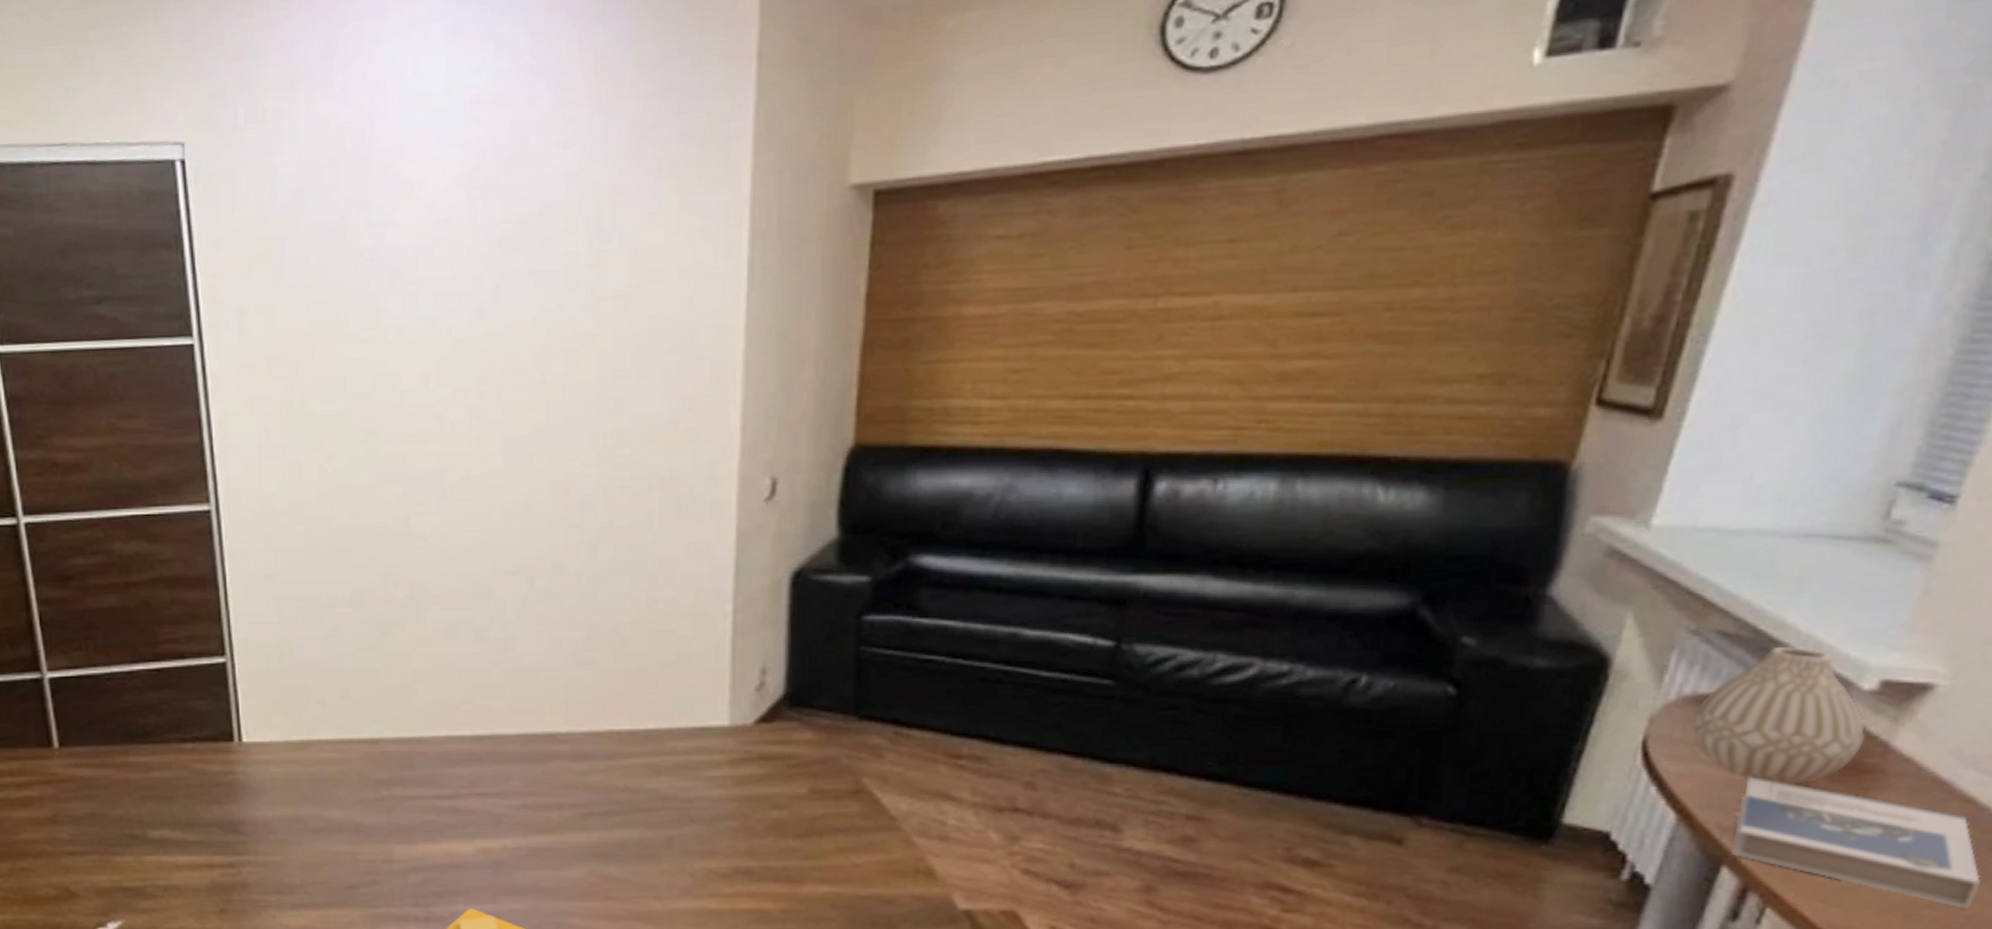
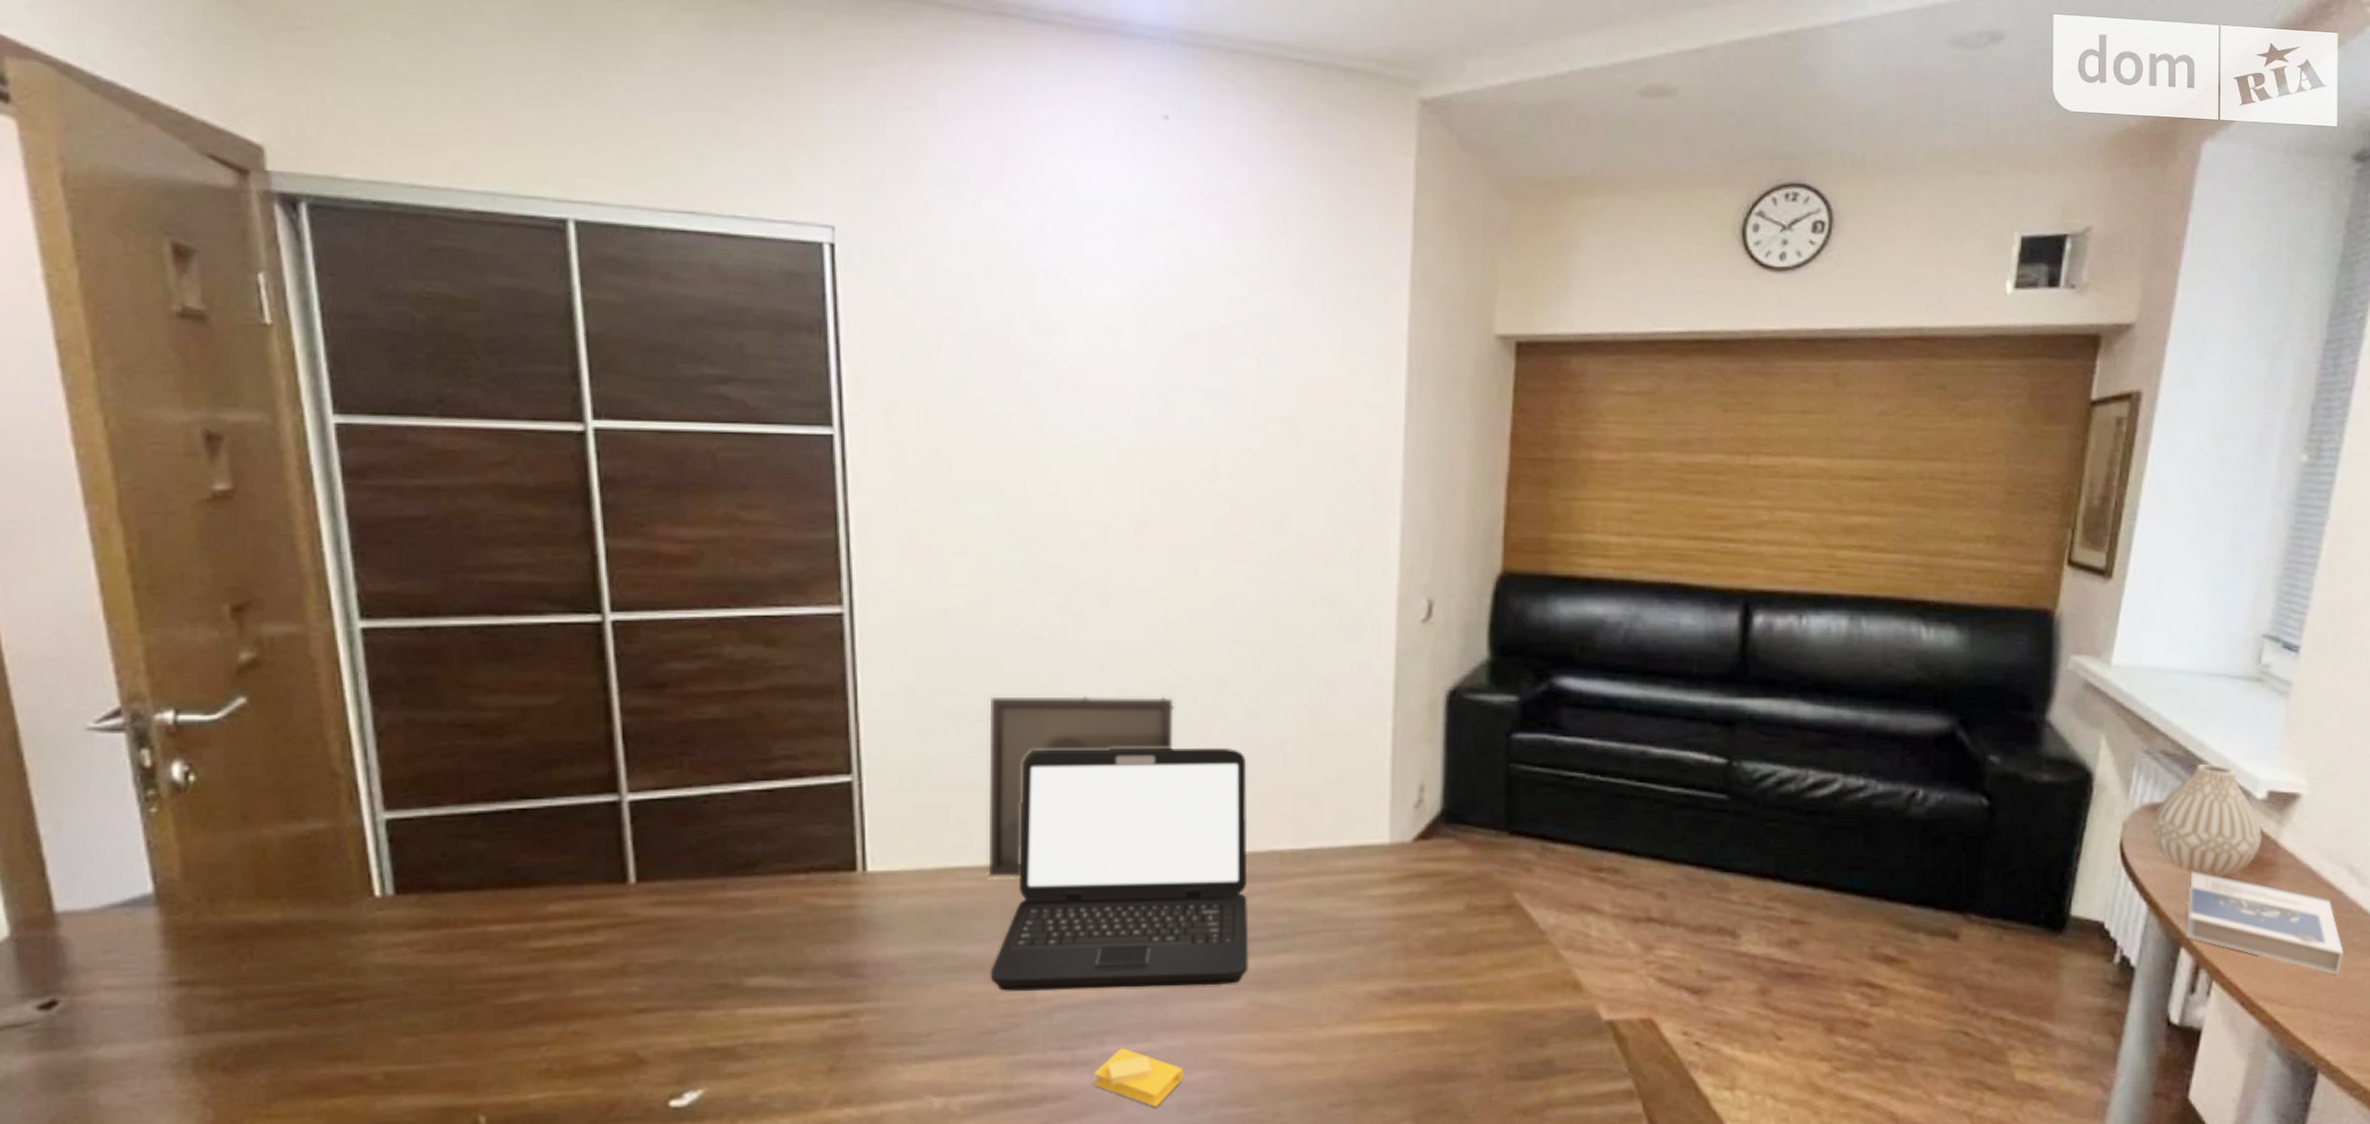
picture frame: none [341,581,513,751] -> present [988,695,1175,879]
laptop: none [351,630,588,856] -> present [990,747,1248,991]

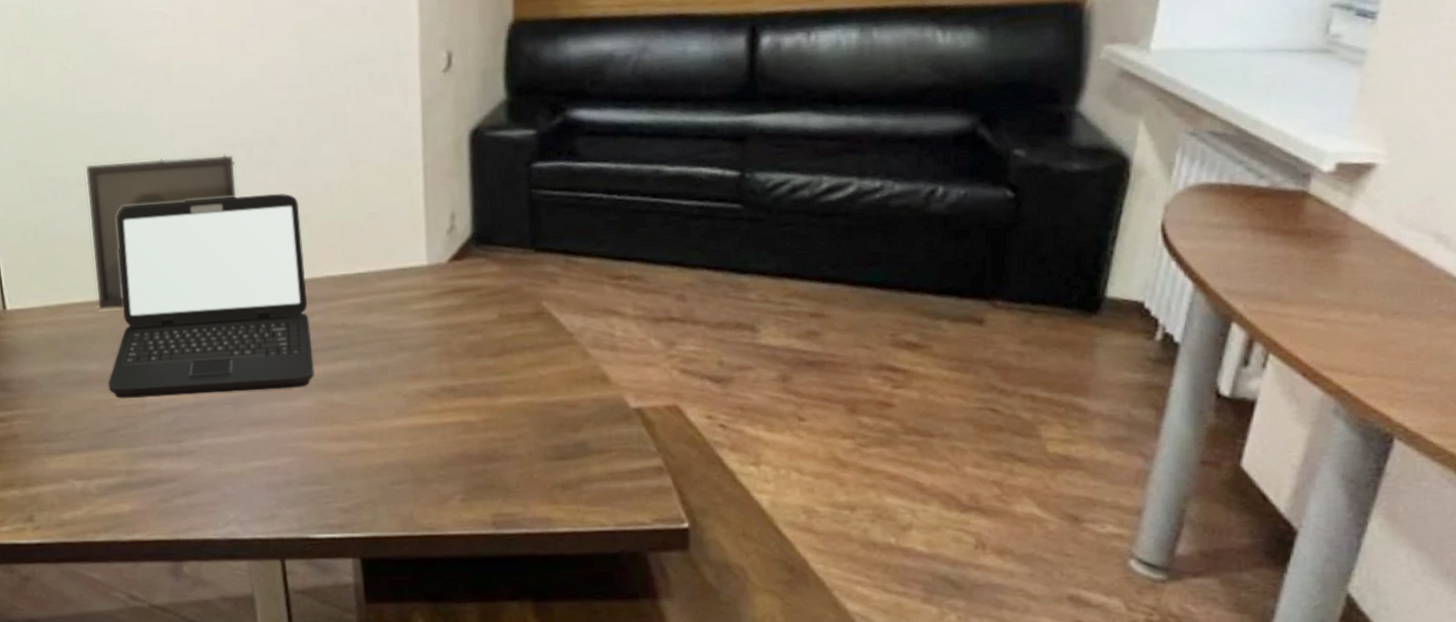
sticky notes: present [1092,1048,1184,1108] -> none [195,440,269,487]
vase: present [2151,763,2262,877] -> none [1197,140,1328,252]
hardback book: present [2185,870,2343,975] -> none [1237,247,1427,343]

